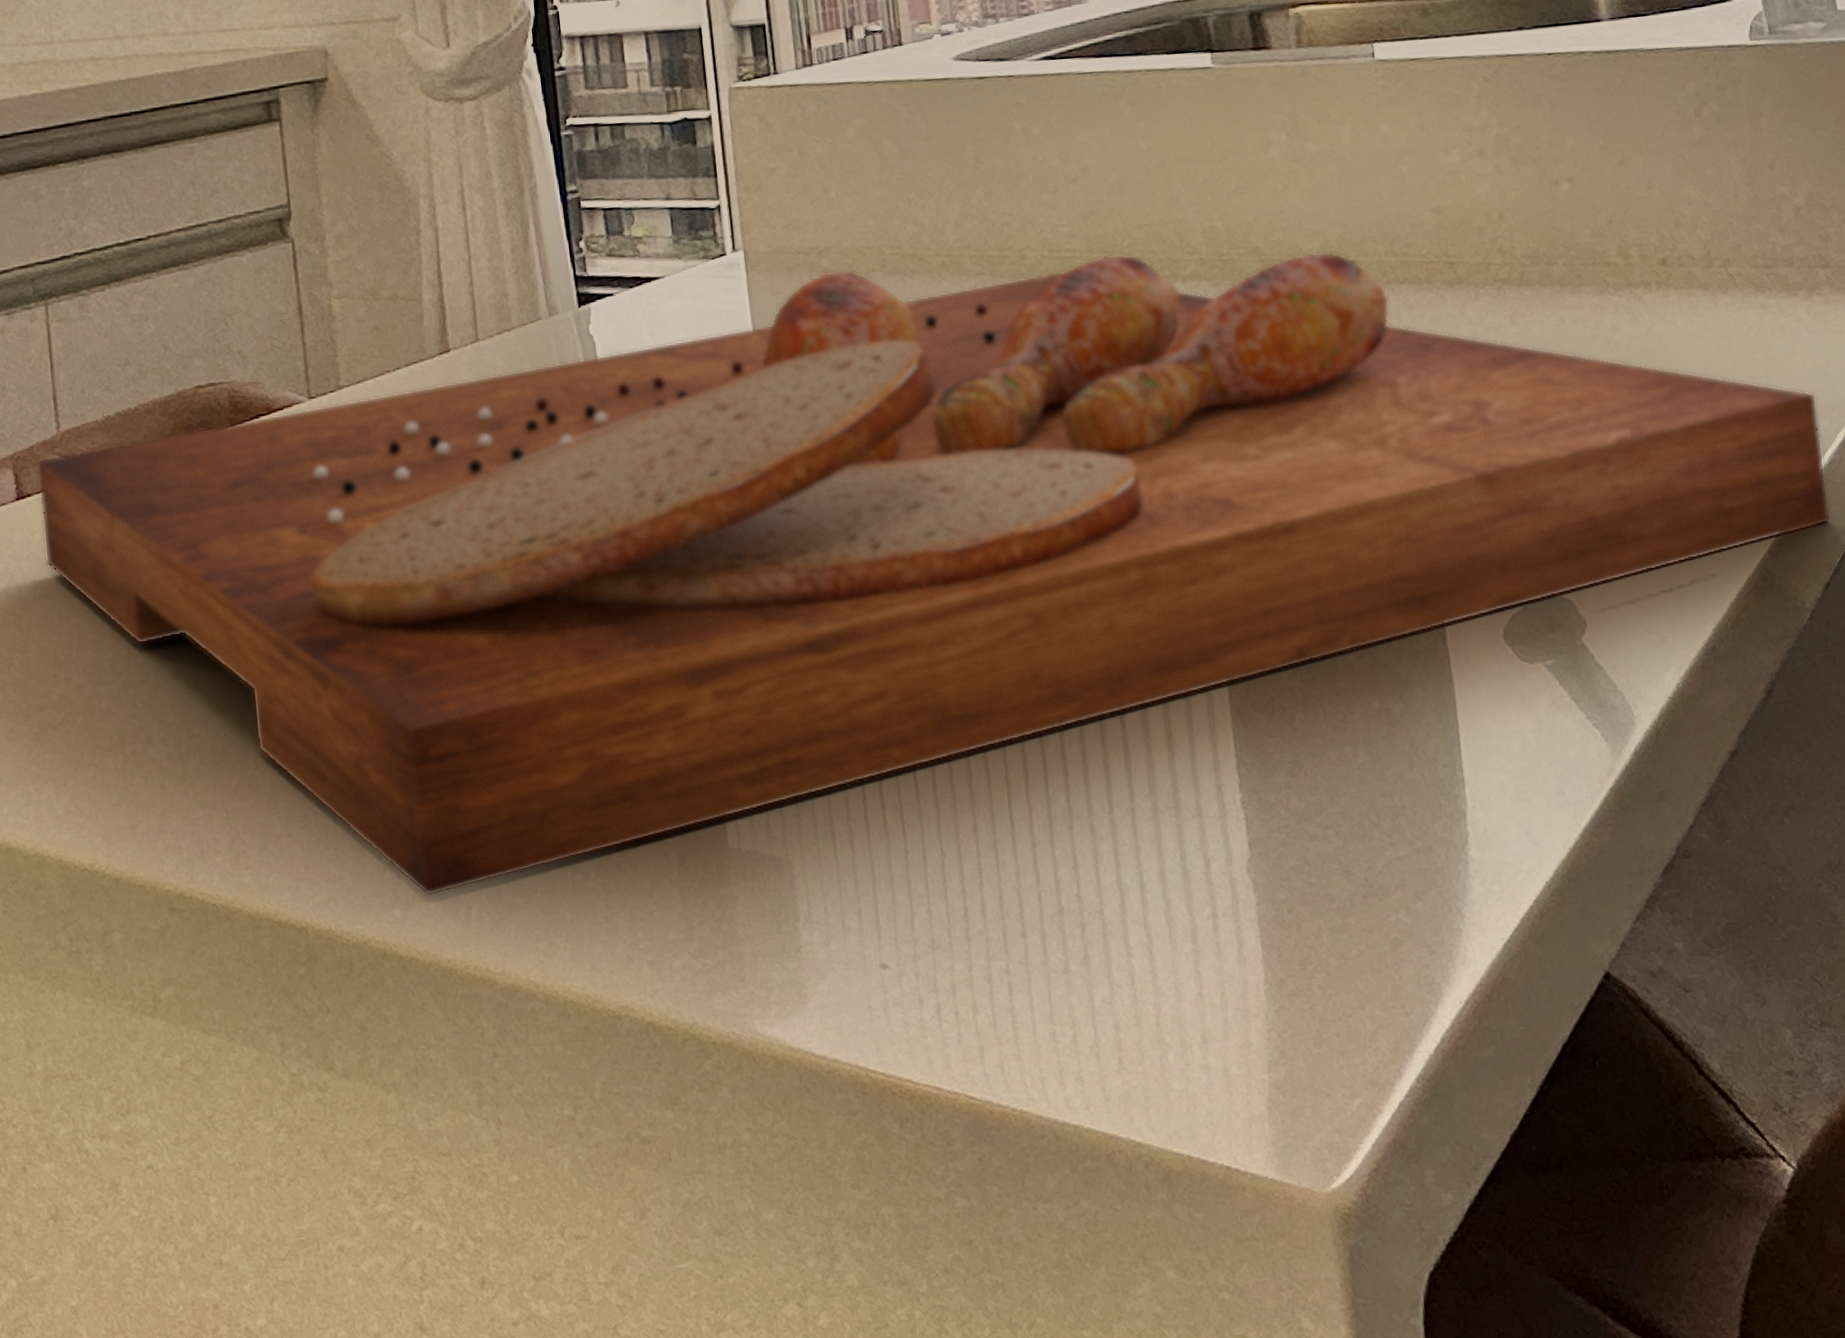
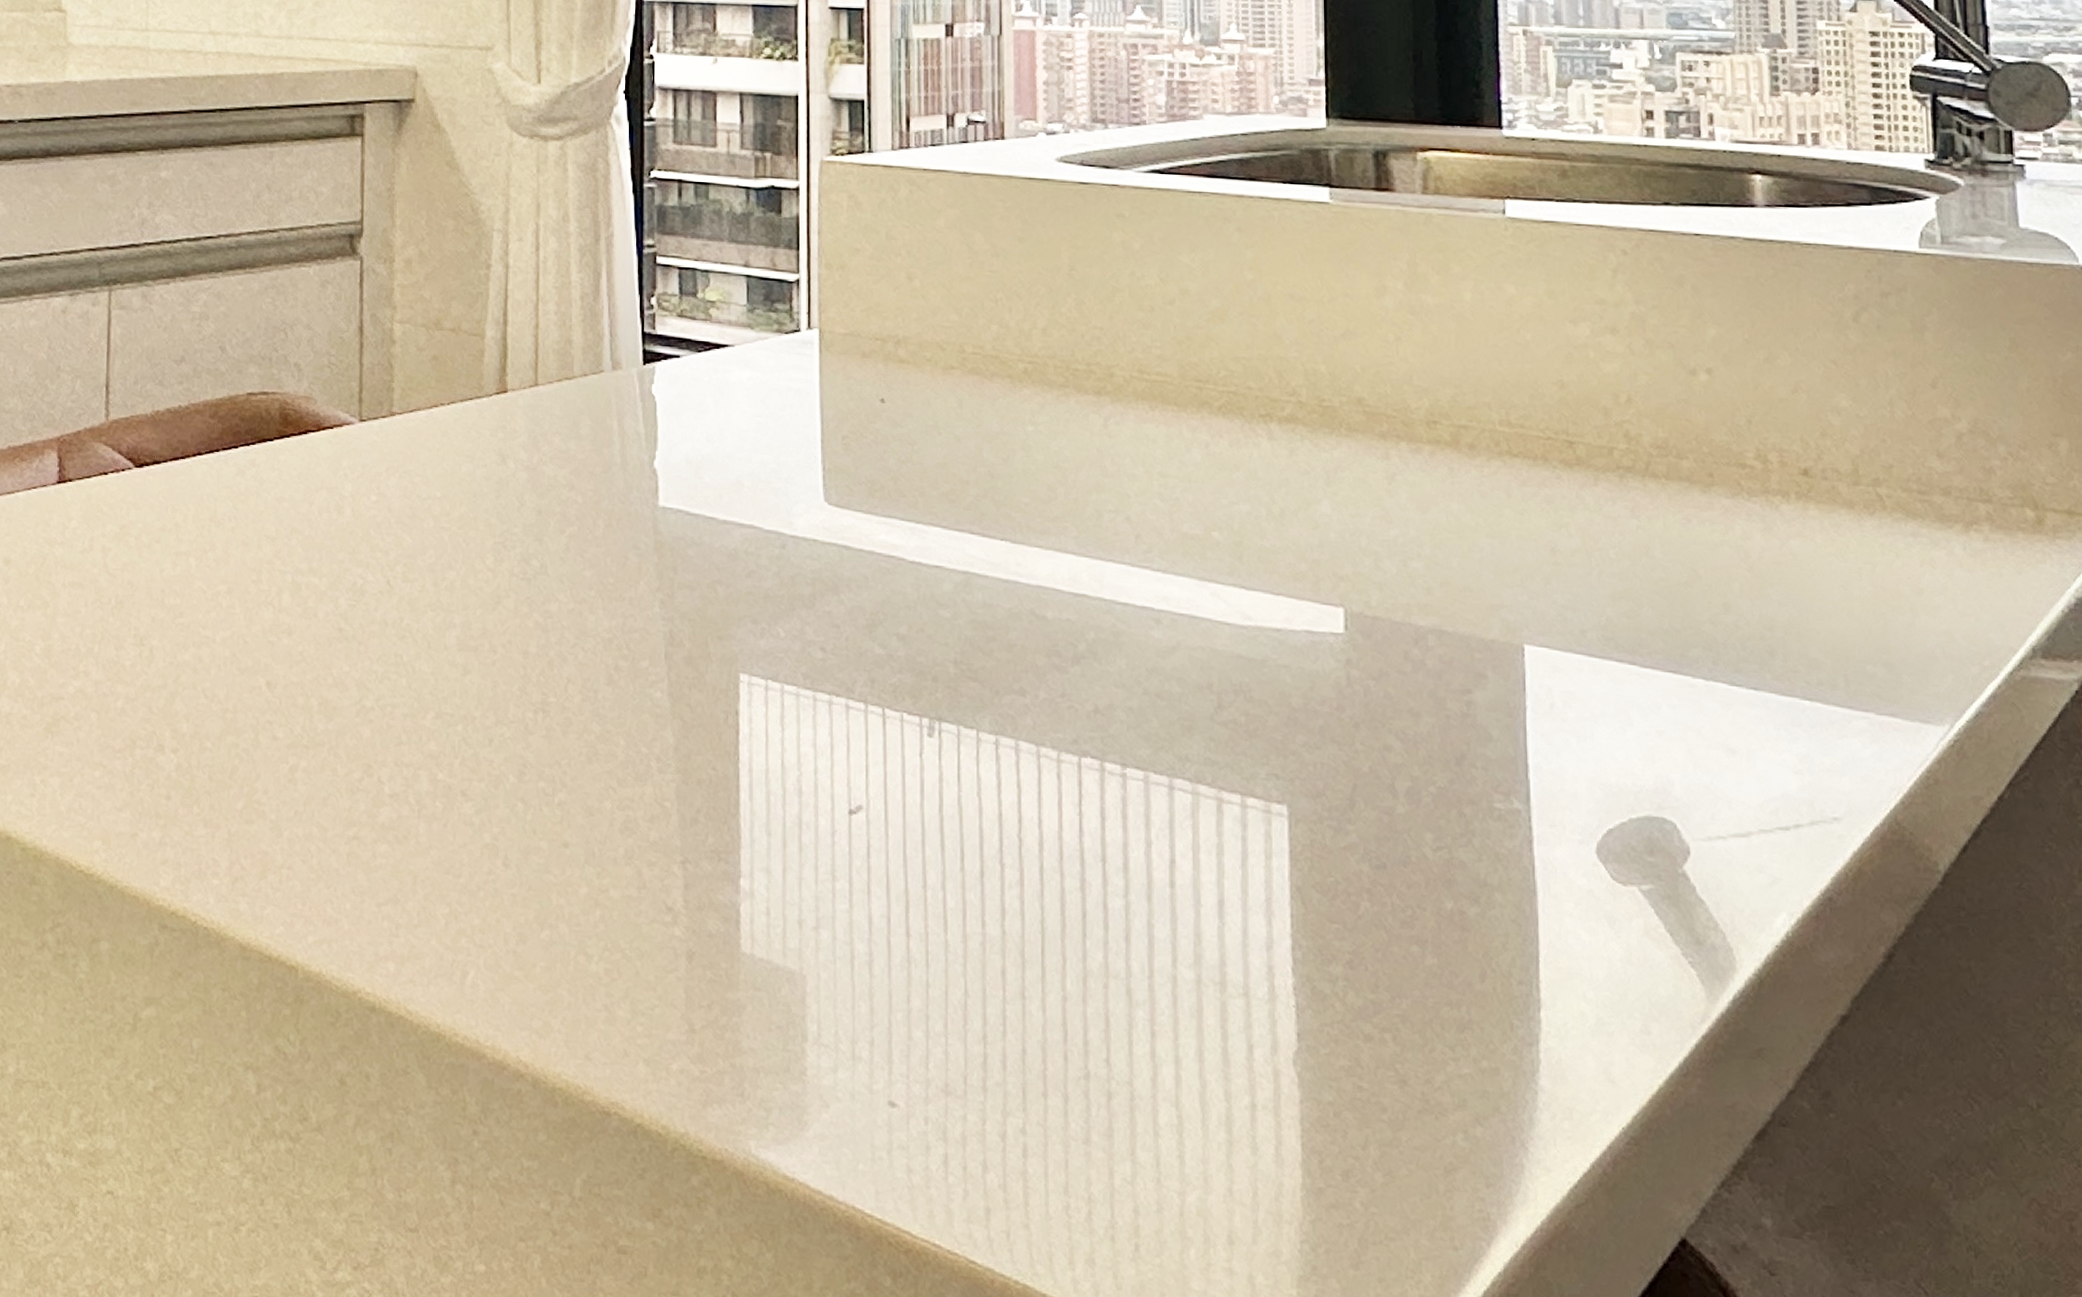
cutting board: present [36,252,1831,896] -> none [79,362,1973,955]

